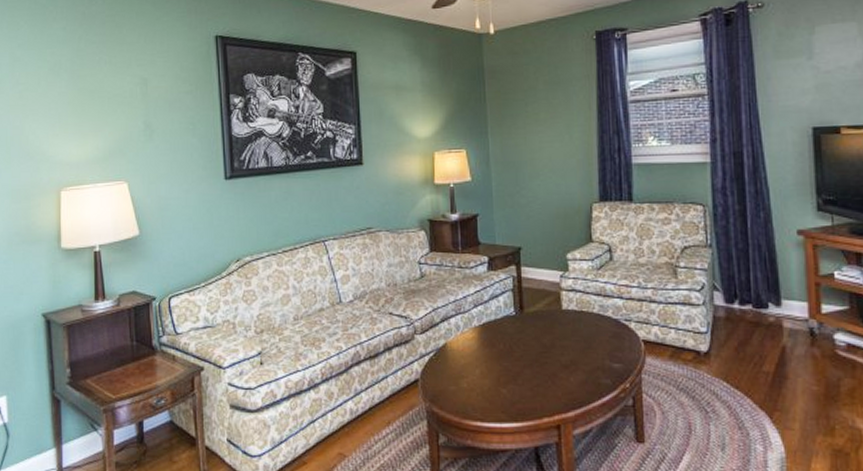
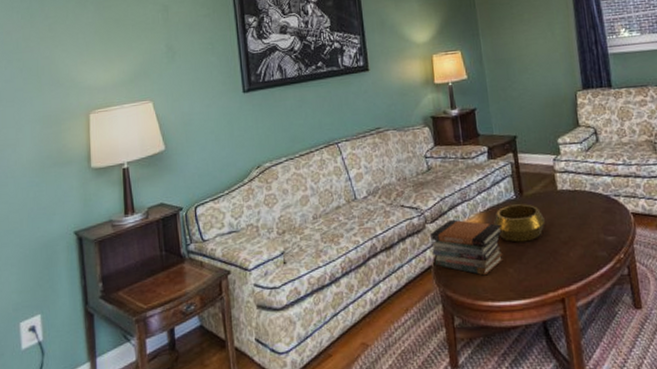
book stack: none [419,332,497,394] -> present [430,219,504,276]
decorative bowl: none [489,321,545,362] -> present [494,204,545,243]

